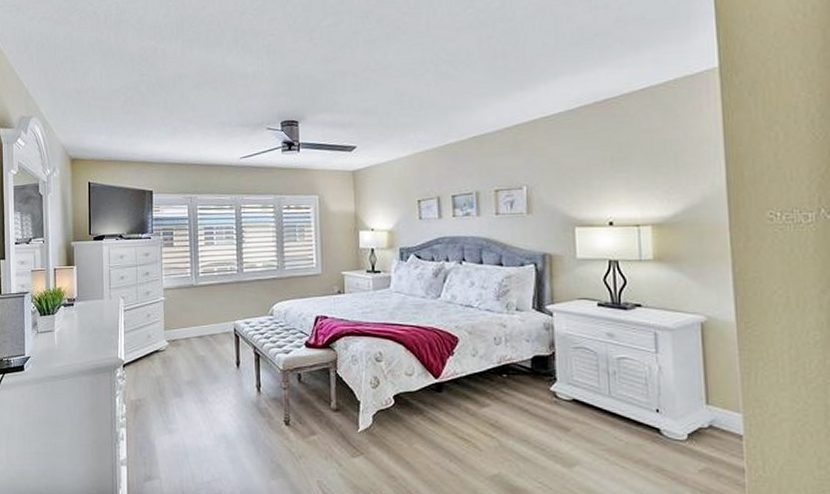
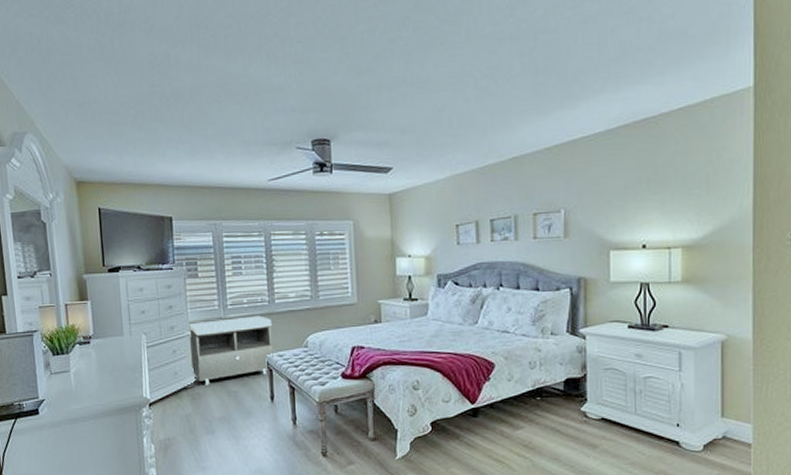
storage bench: none [163,283,240,349] -> present [189,315,273,385]

